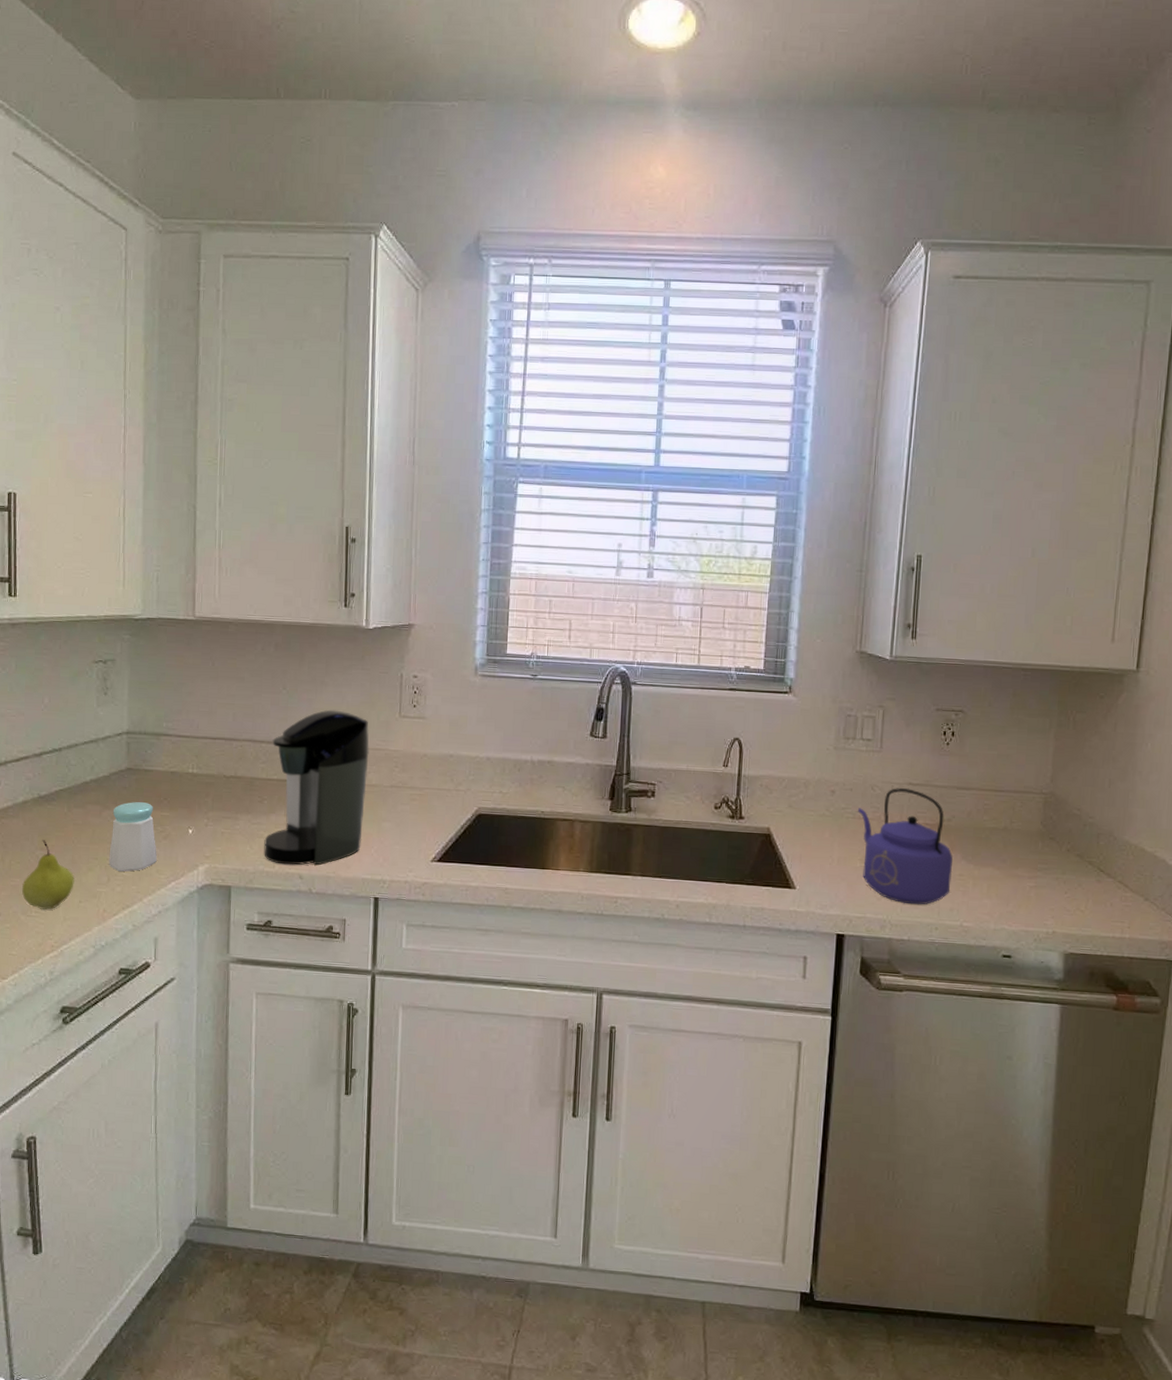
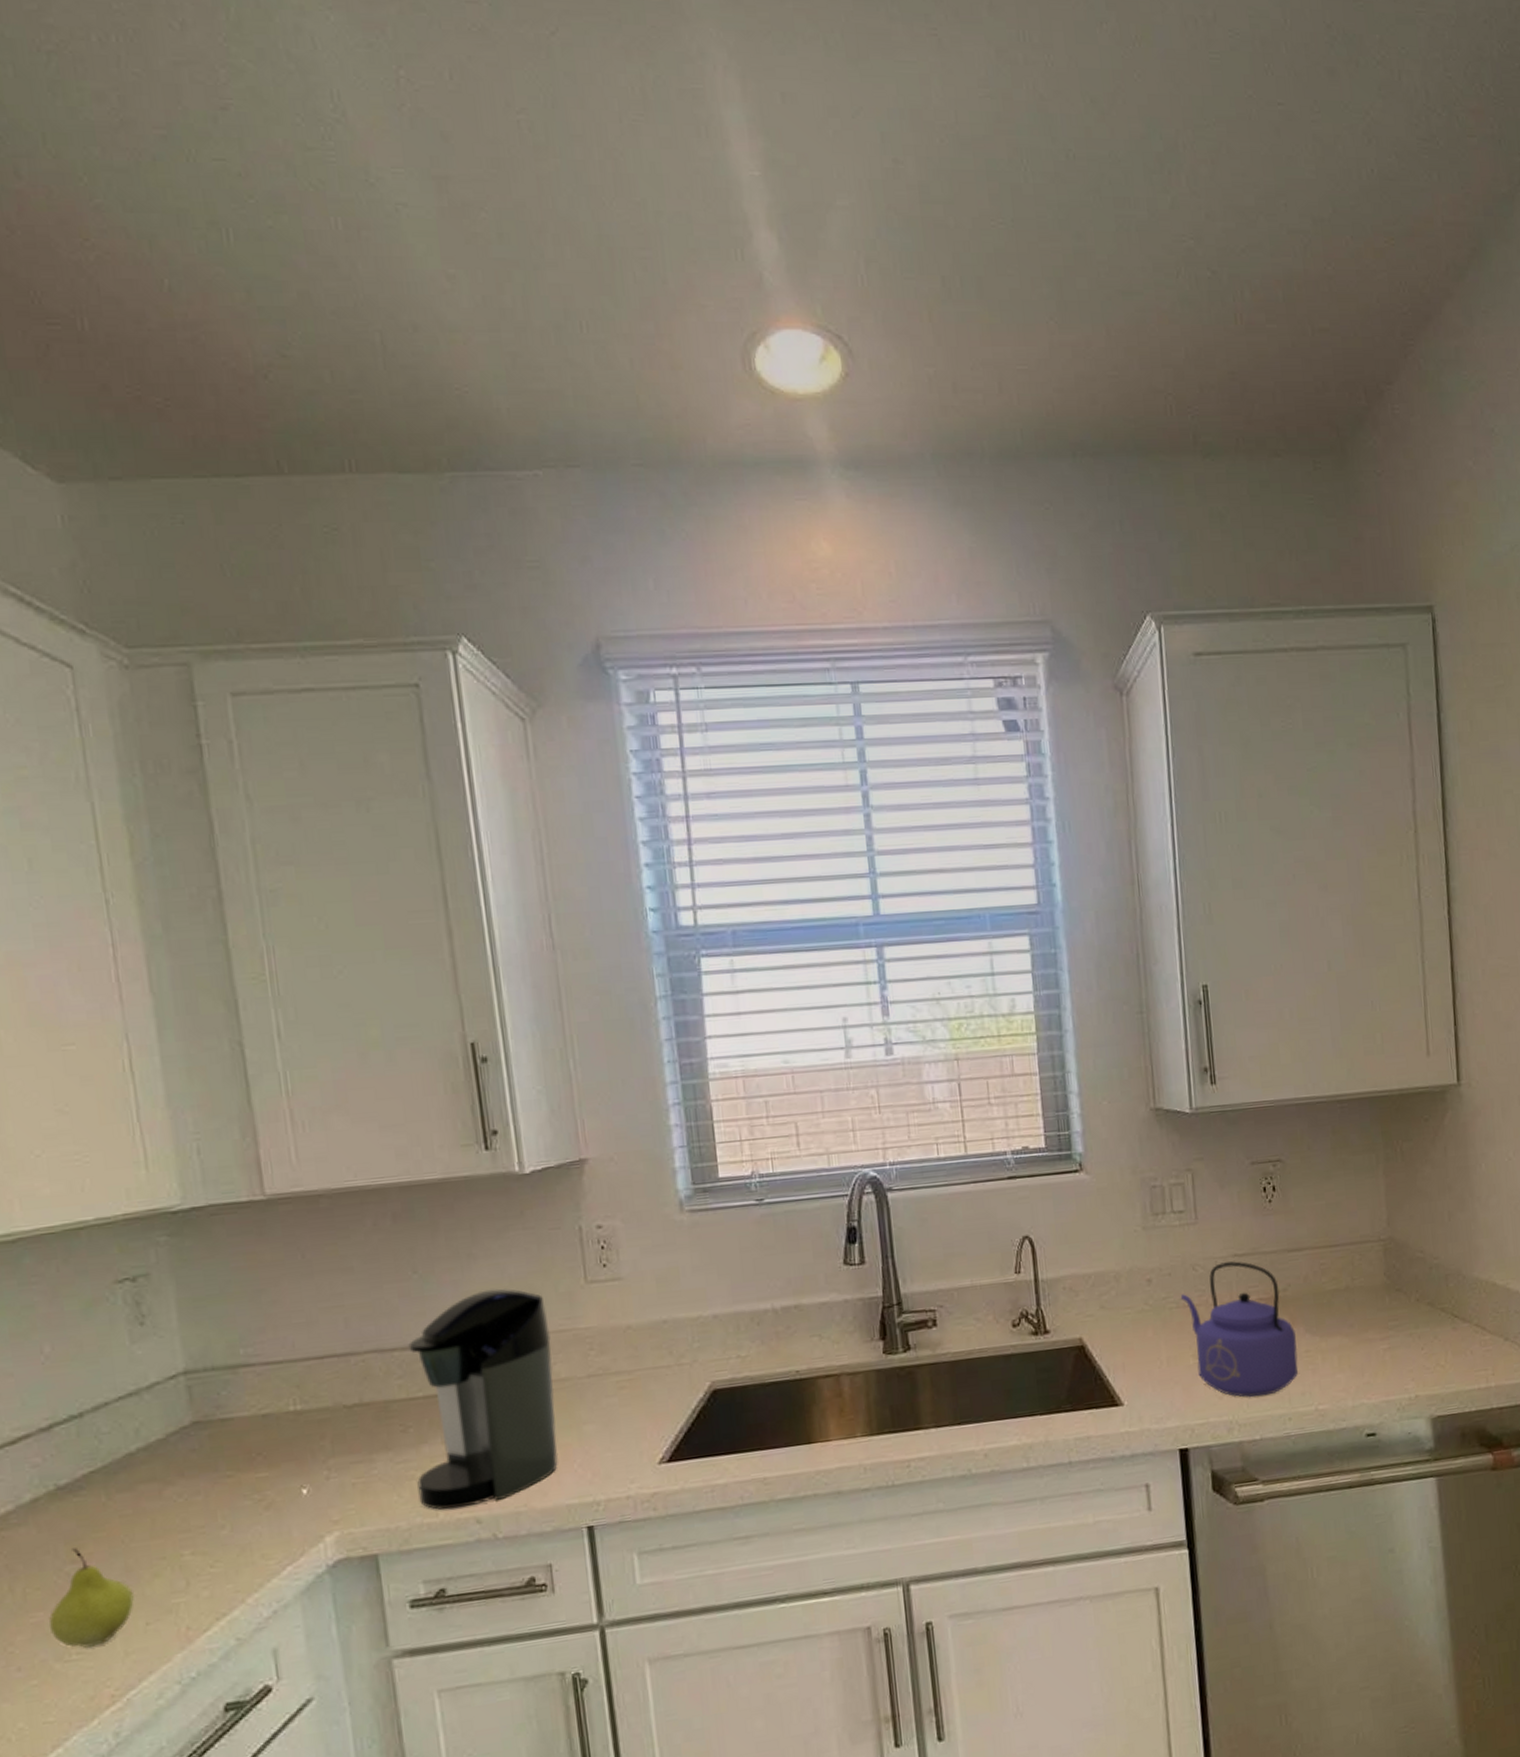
salt shaker: present [109,802,157,872] -> none [179,1464,259,1569]

